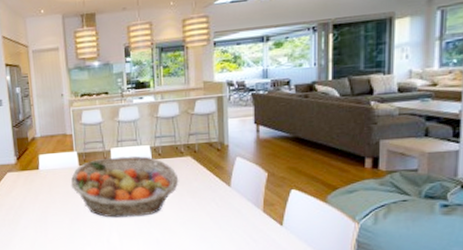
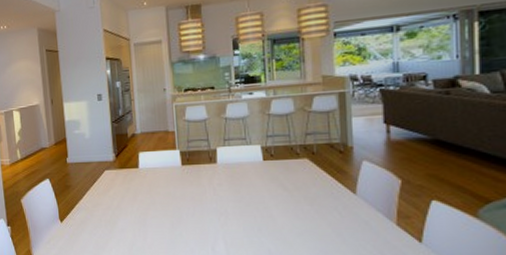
fruit basket: present [70,155,179,218] -> none [172,156,295,224]

